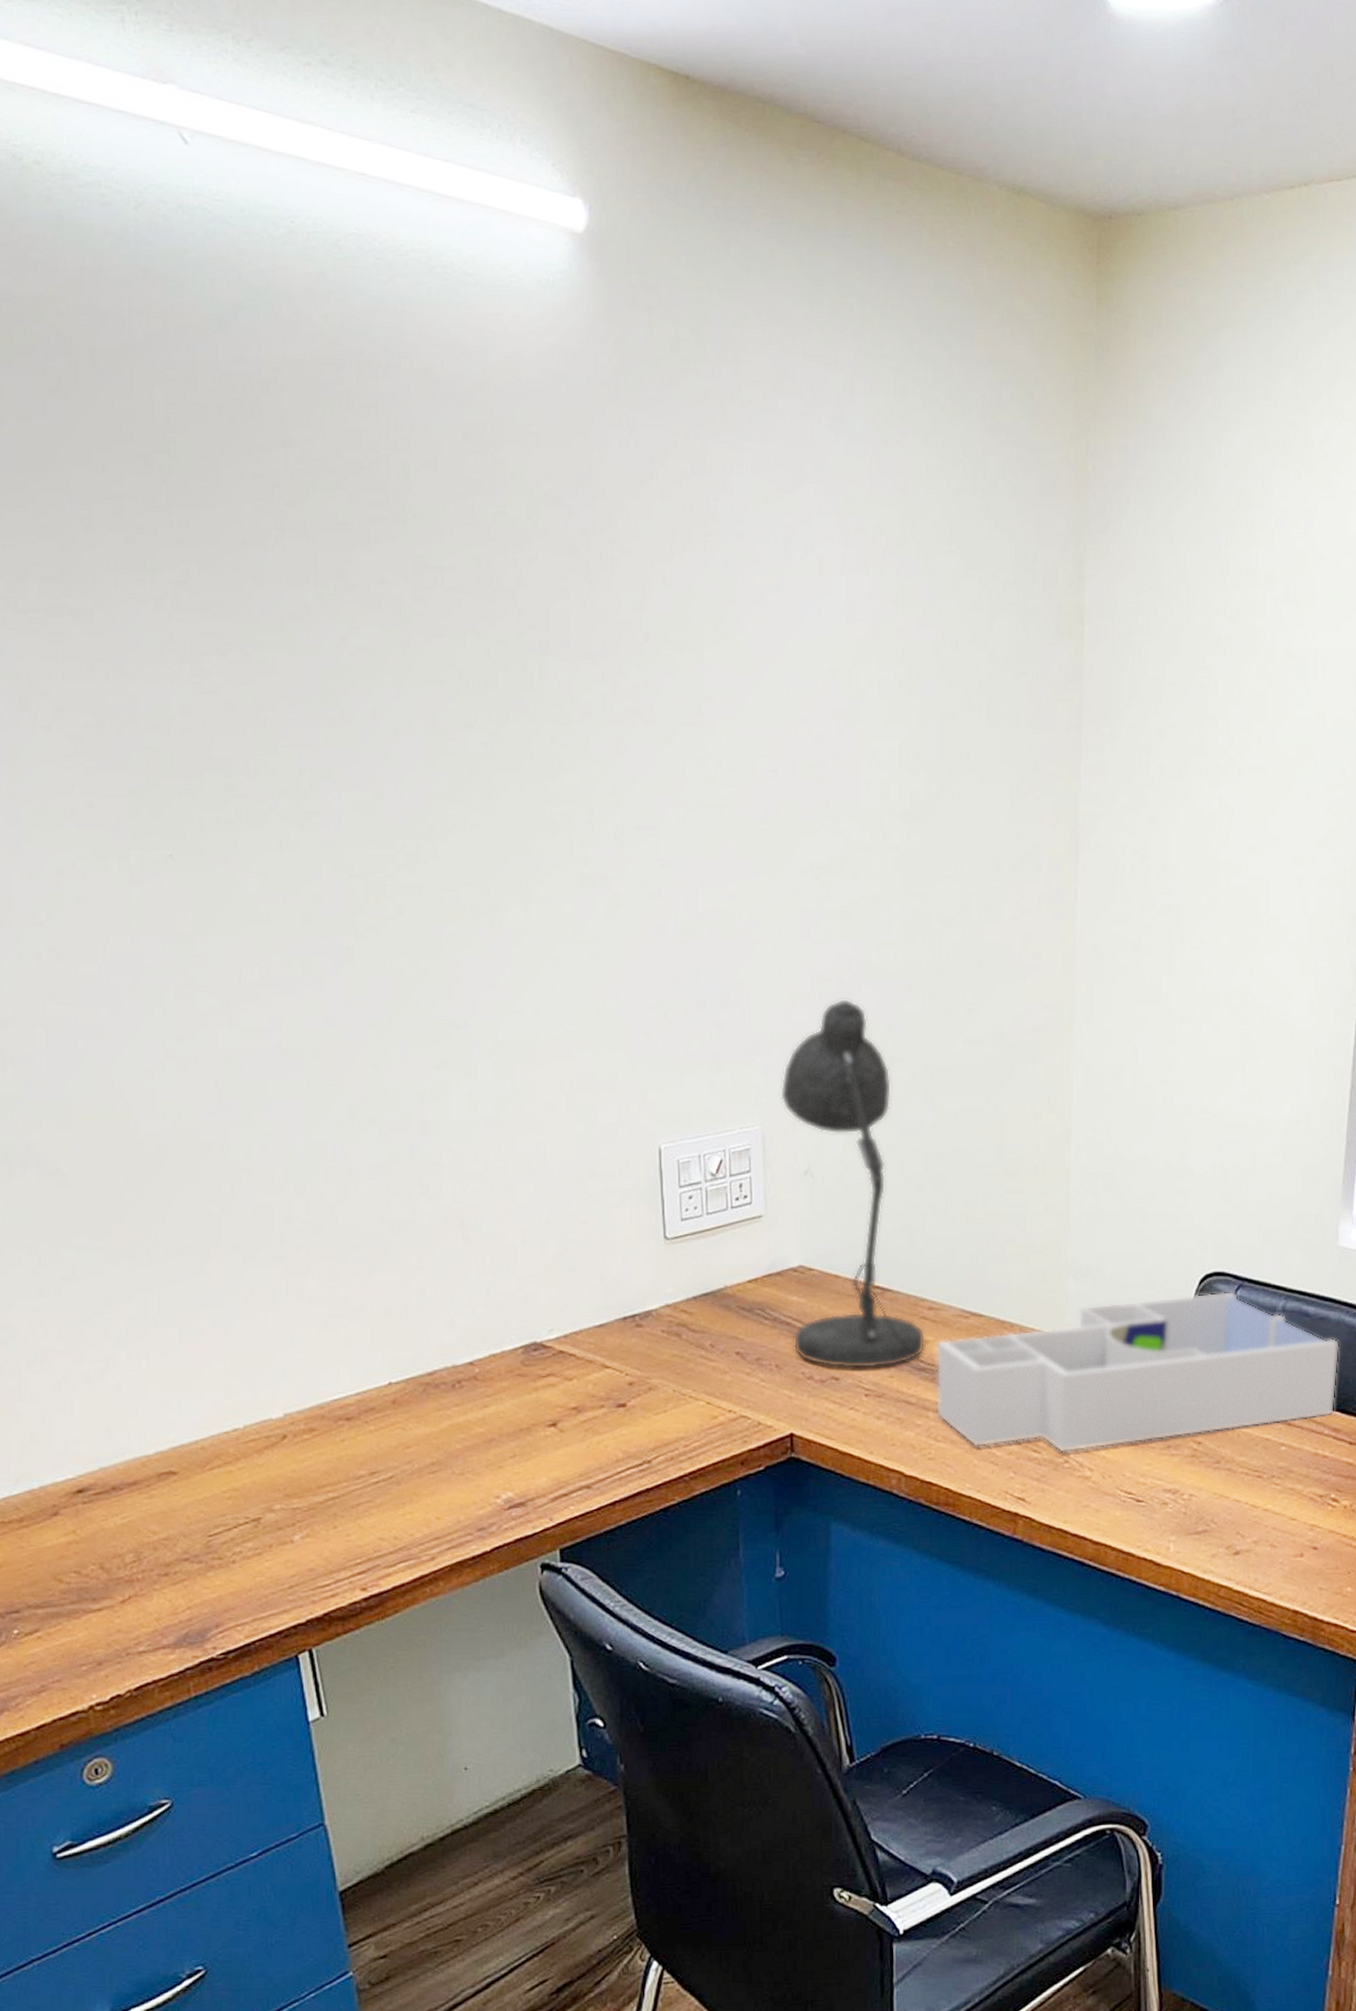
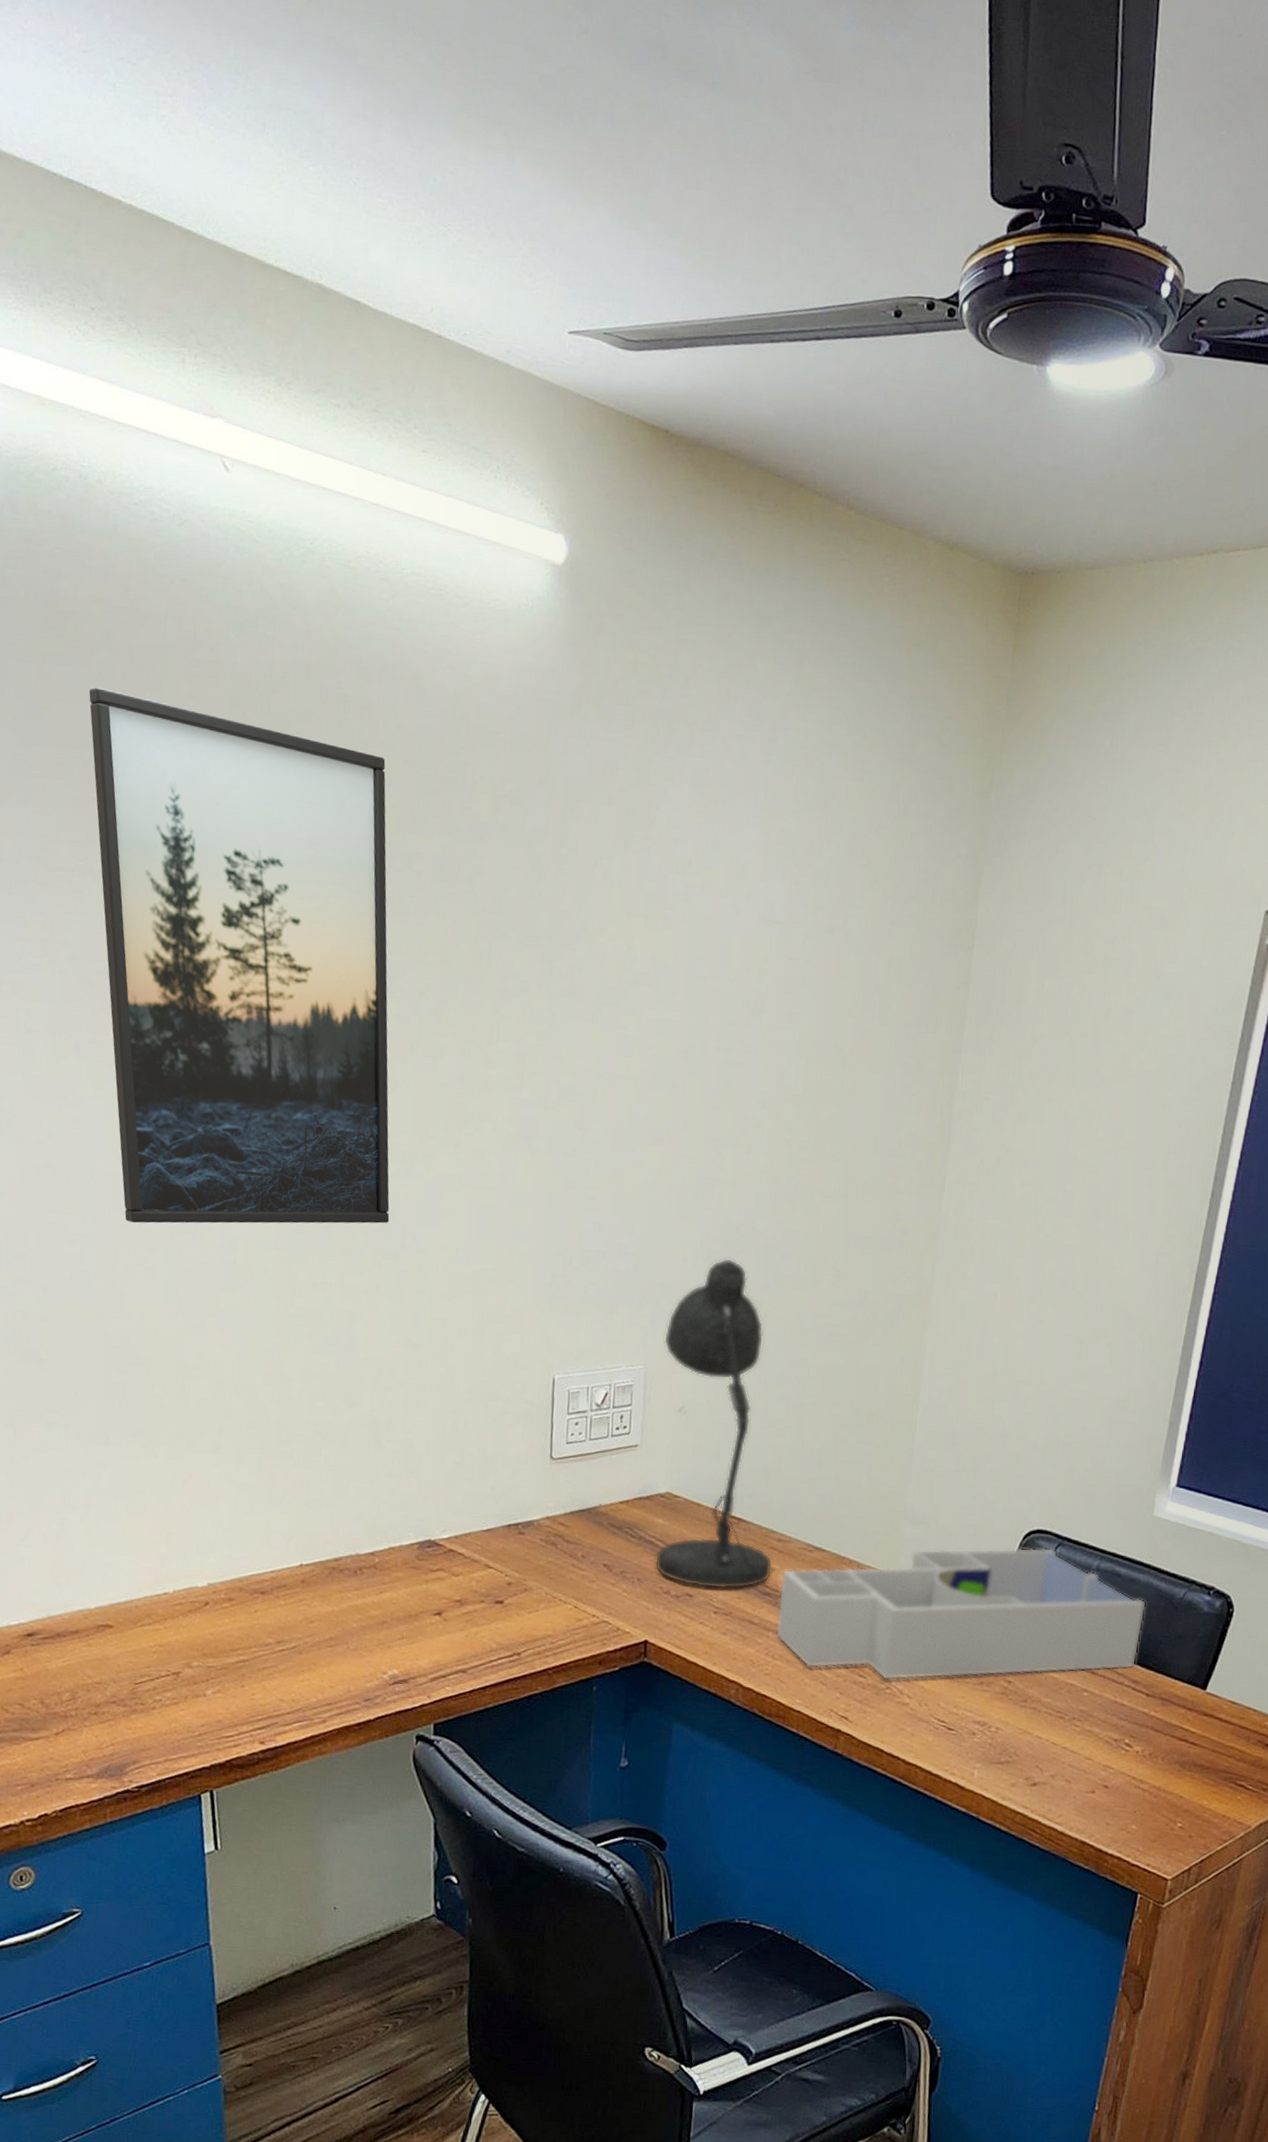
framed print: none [48,398,455,1010] -> present [89,687,390,1224]

